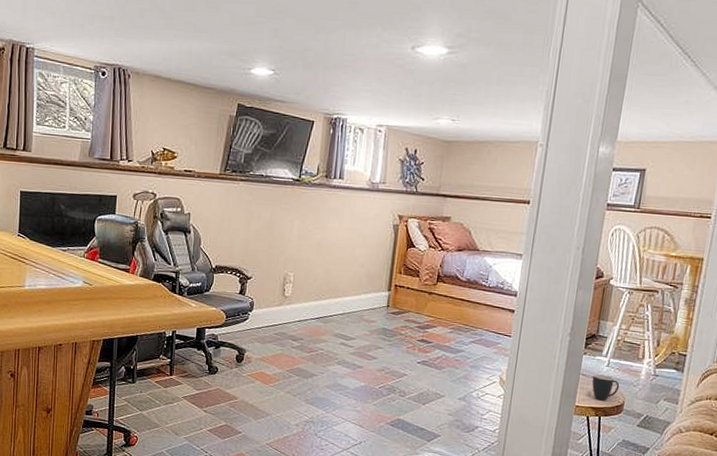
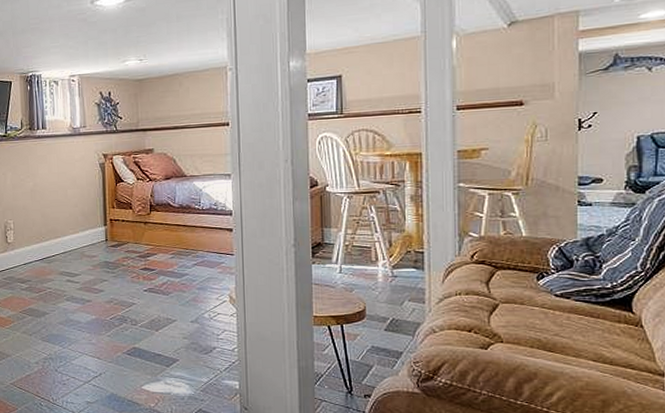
mug: present [592,373,620,401] -> none [326,281,357,308]

